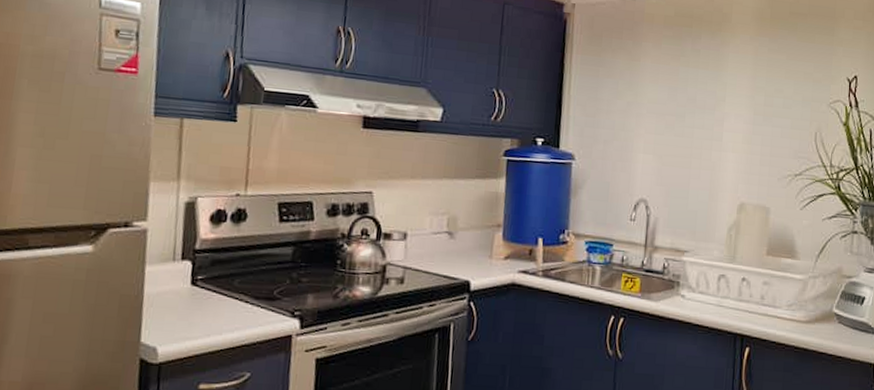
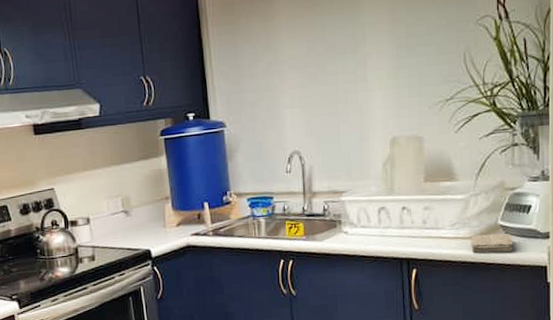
washcloth: none [805,320,845,343] -> present [471,234,513,253]

